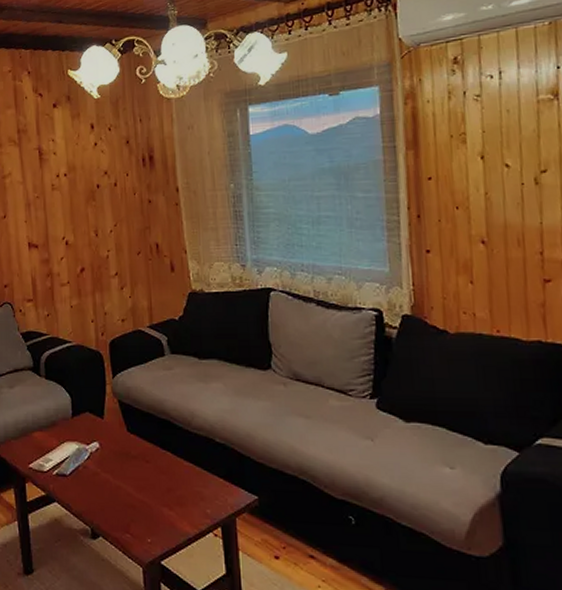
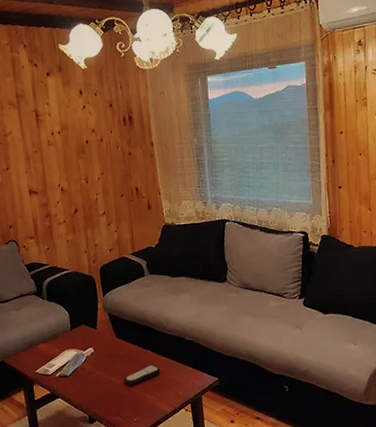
remote control: none [135,470,183,496] -> present [123,365,161,386]

